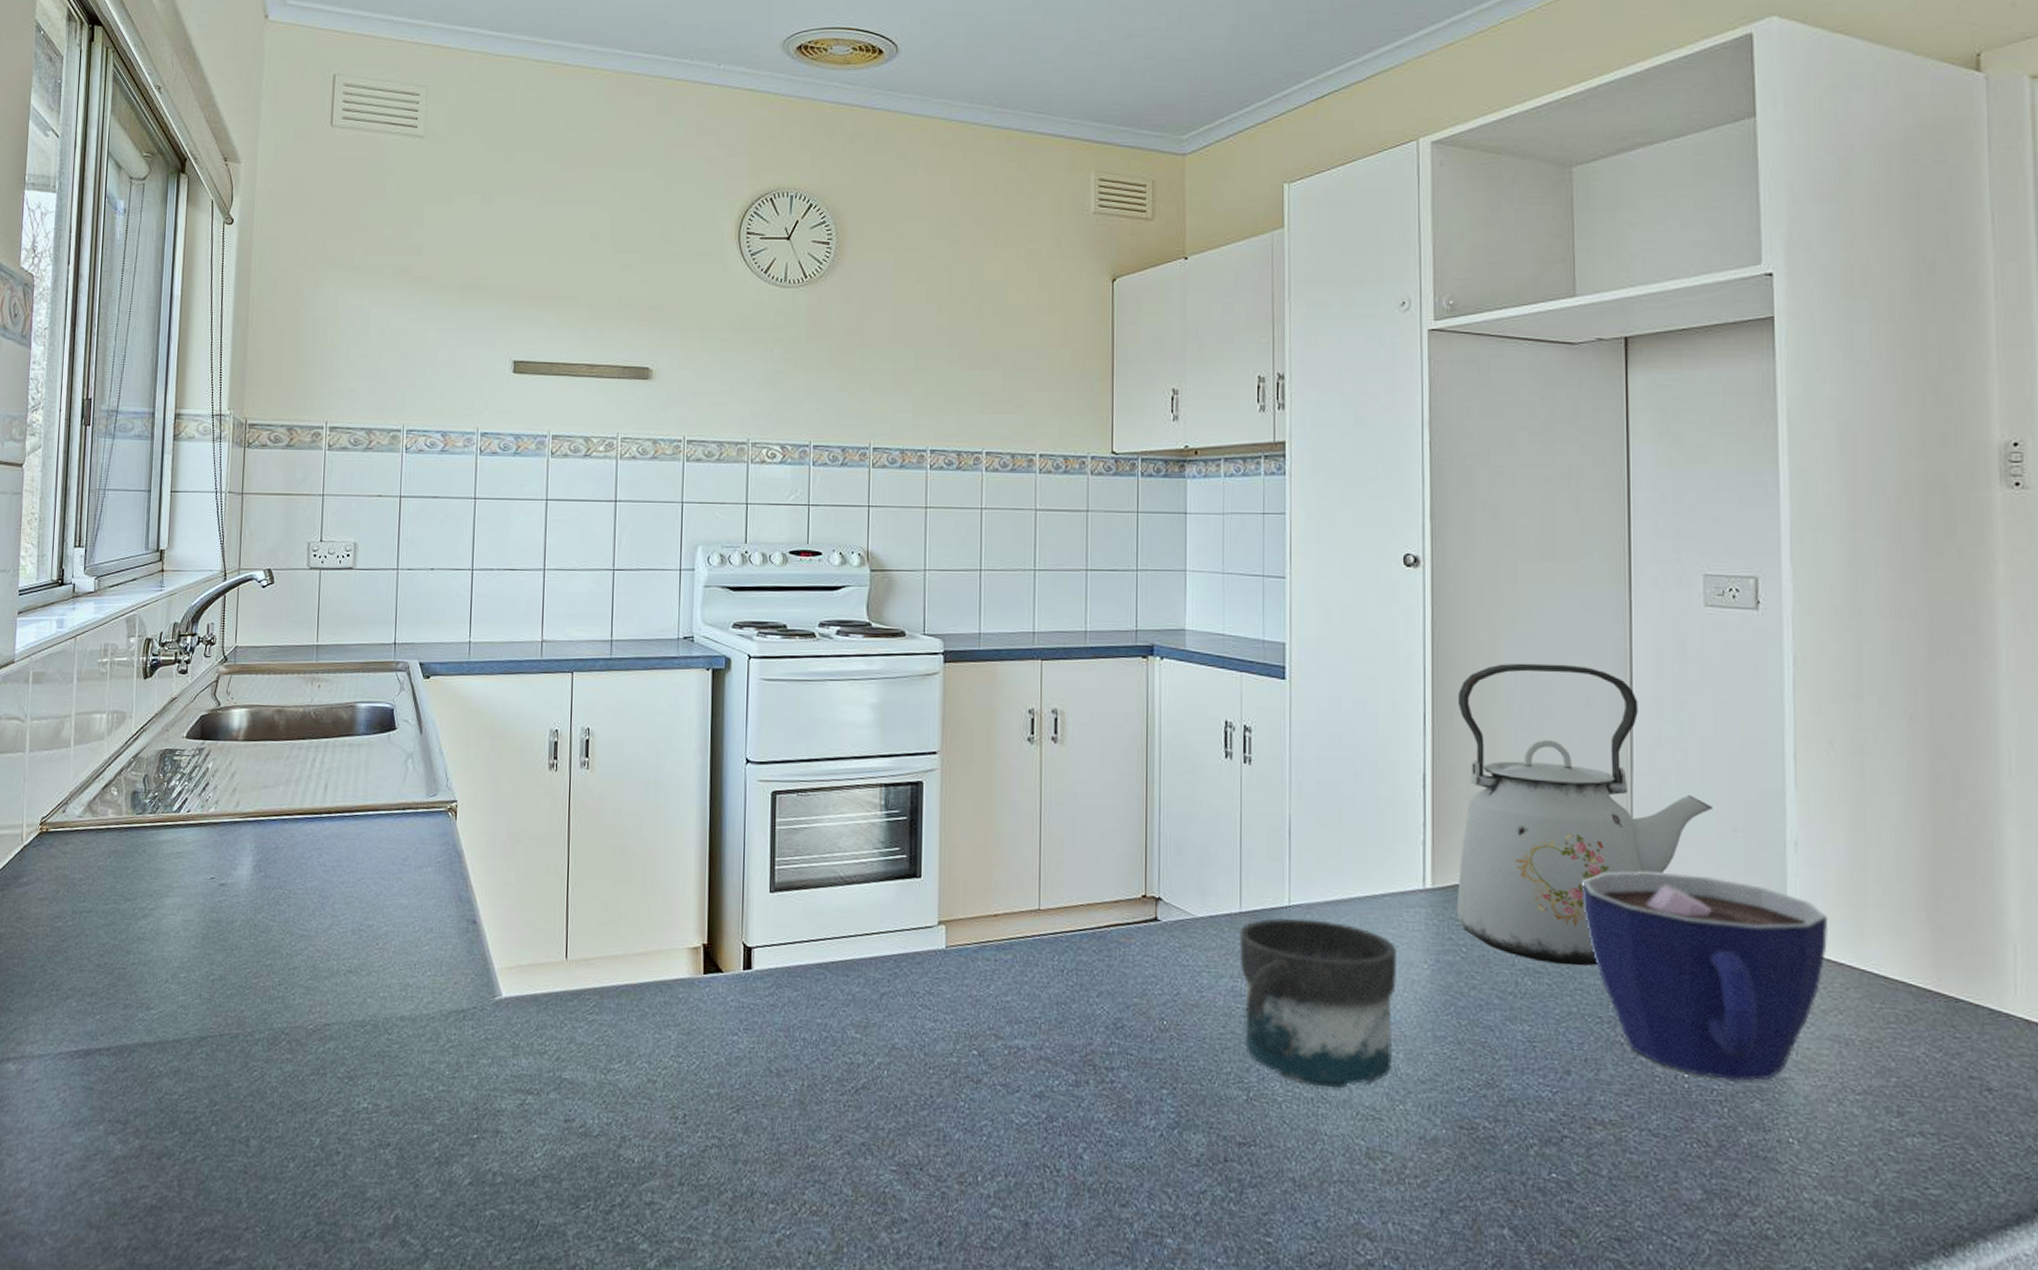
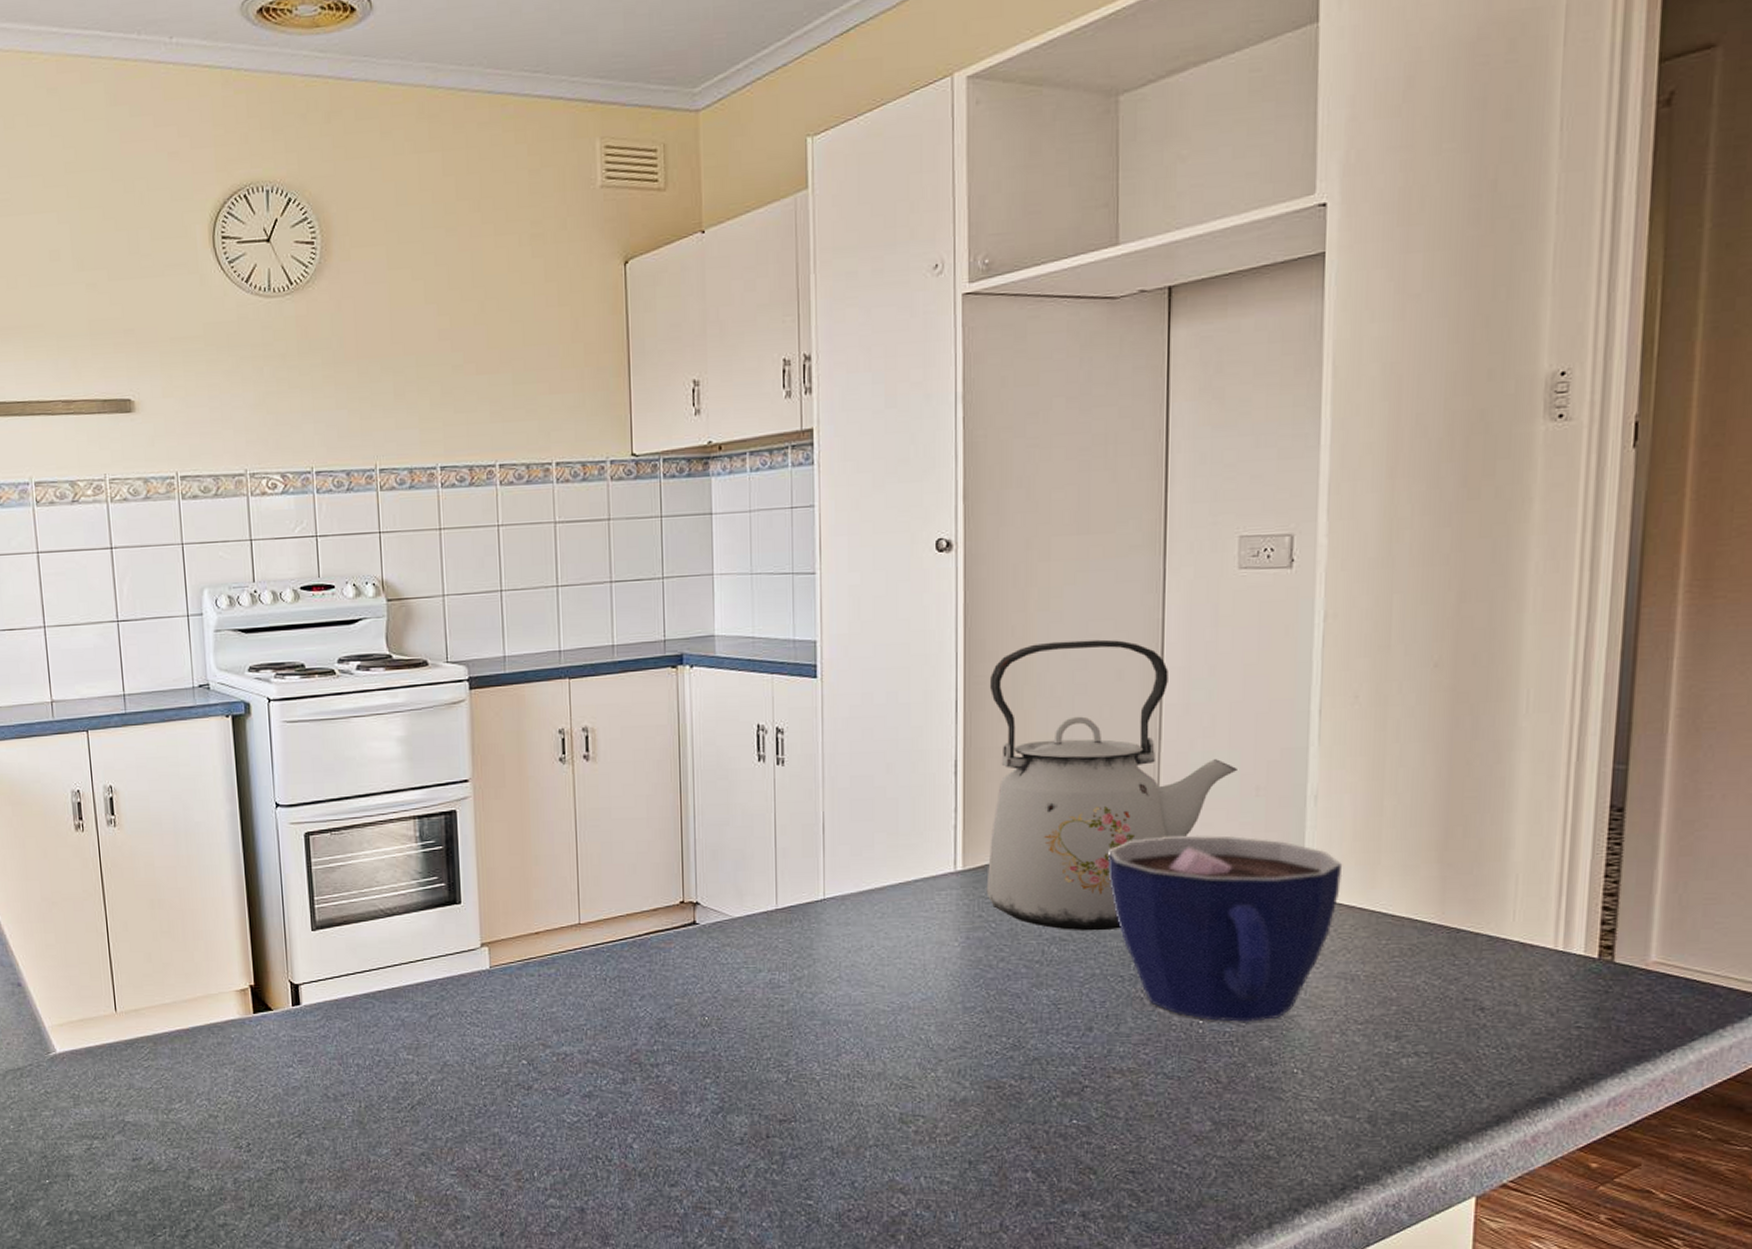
mug: present [1239,917,1398,1089] -> none [776,910,929,1063]

